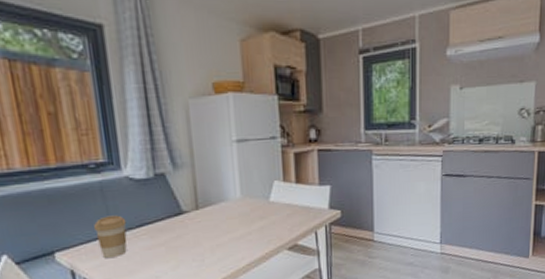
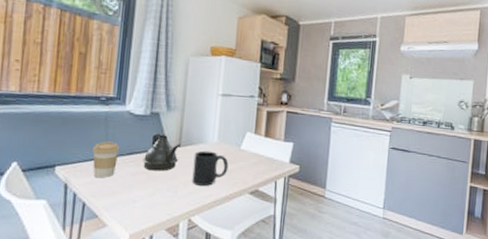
teapot: none [156,197,198,242] -> present [142,133,181,171]
mug: none [216,209,259,250] -> present [192,150,229,186]

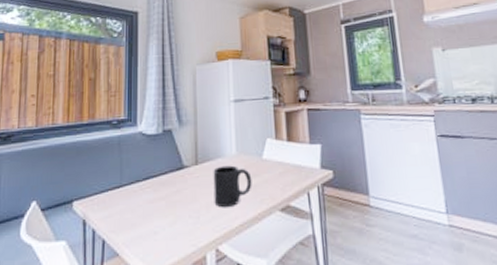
coffee cup: present [93,141,120,179] -> none [109,167,135,210]
teapot: present [142,133,181,171] -> none [159,152,197,196]

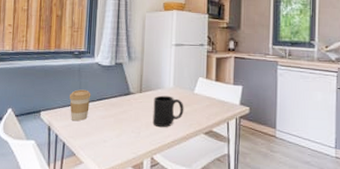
coffee cup: none [109,167,135,210] -> present [70,89,91,122]

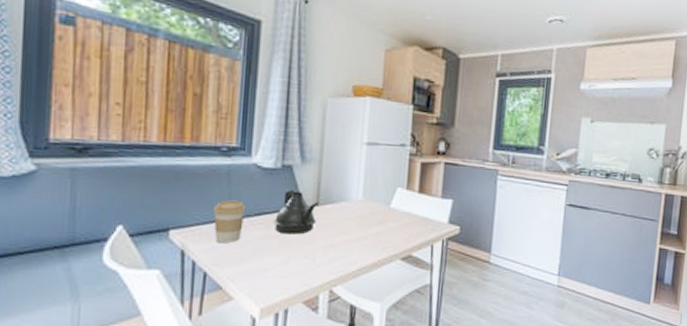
teapot: none [110,81,141,115] -> present [273,189,319,235]
mug: present [152,95,184,127] -> none [333,210,376,251]

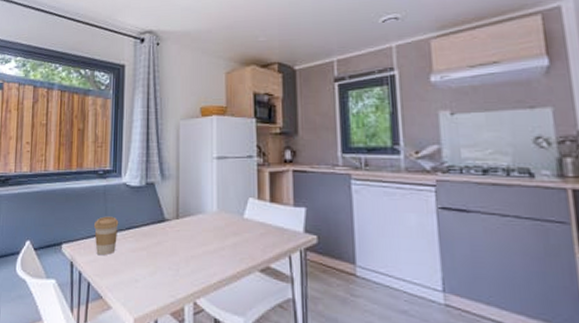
teapot: present [273,189,319,235] -> none [141,204,178,247]

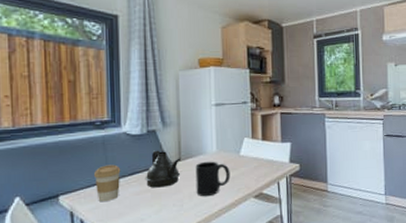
teapot: none [141,204,178,247] -> present [145,150,181,188]
mug: none [193,222,232,262] -> present [195,161,230,196]

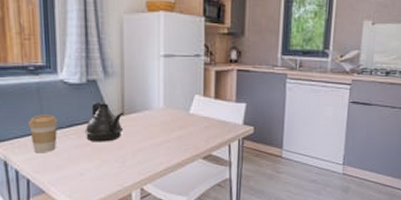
mug: present [195,161,230,196] -> none [140,118,178,154]

